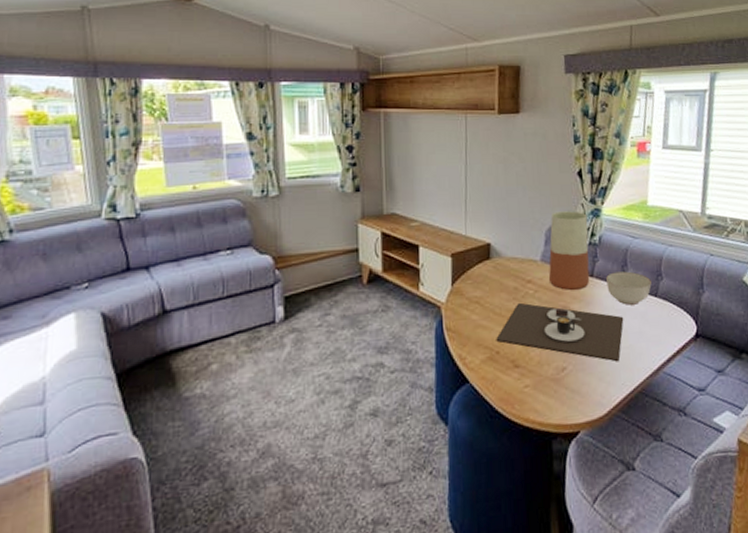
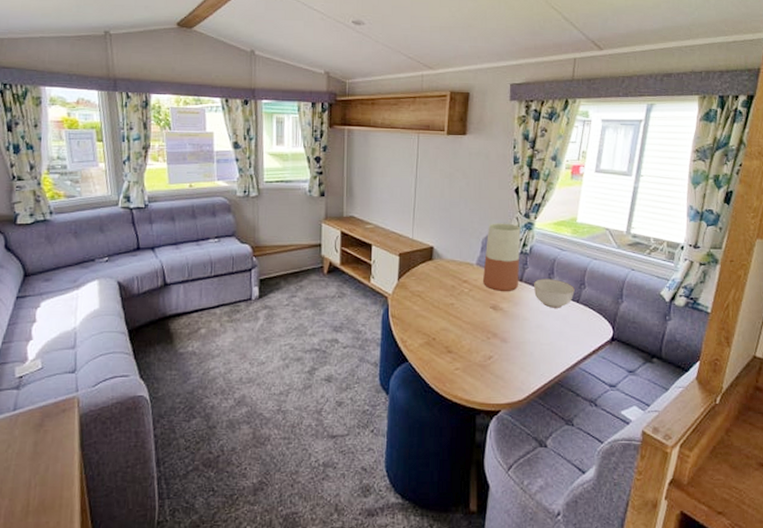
place setting: present [496,302,624,361] -> none [433,298,547,354]

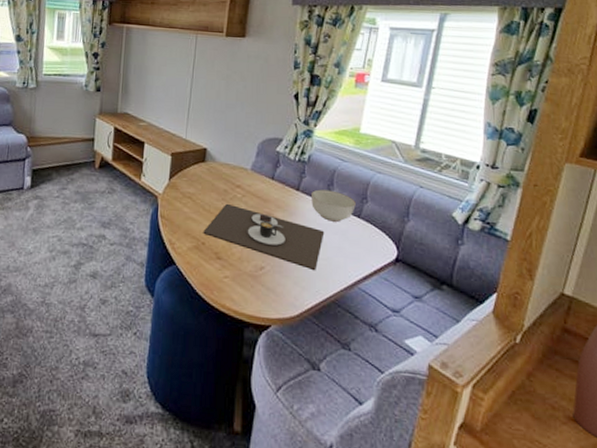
place setting: none [433,298,547,354] -> present [203,203,325,270]
vase: present [482,223,521,291] -> none [256,128,299,200]

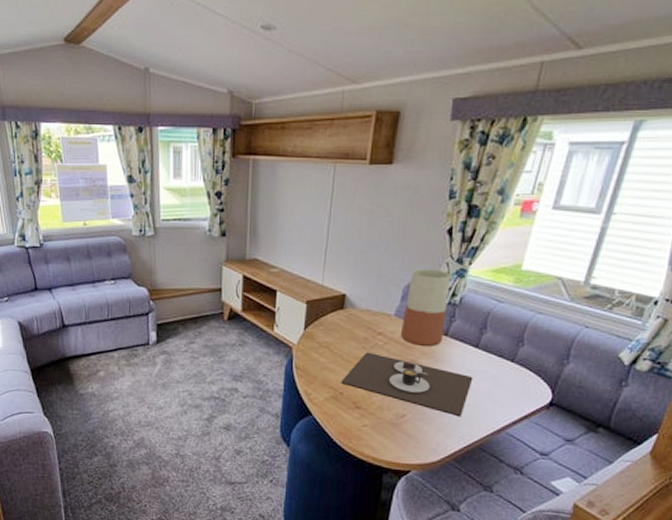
vase: none [256,128,299,200] -> present [400,269,451,346]
bowl: present [311,189,356,222] -> none [460,333,510,367]

